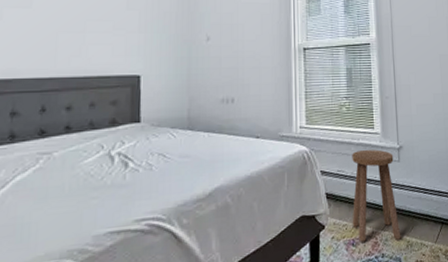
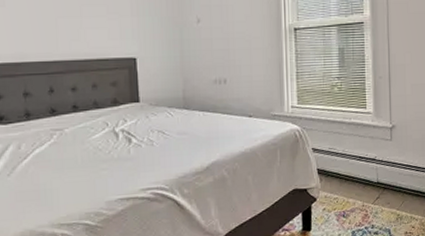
stool: present [352,149,401,242] -> none [343,129,391,214]

